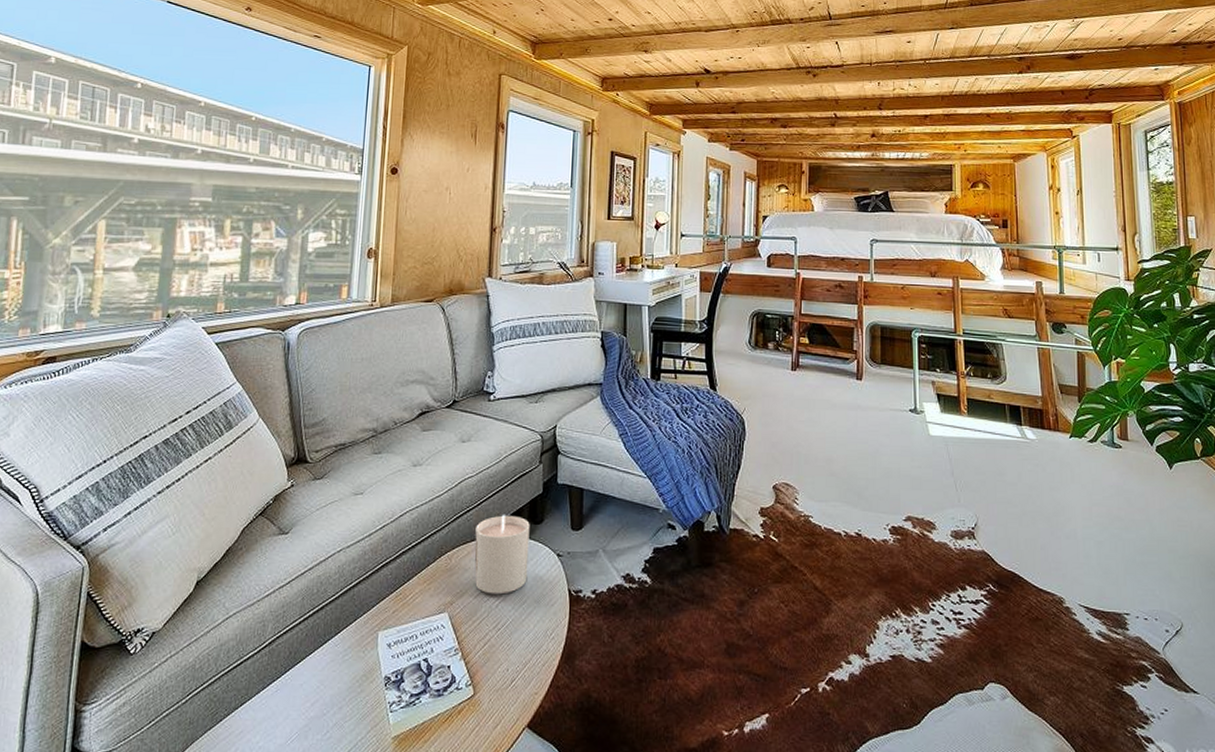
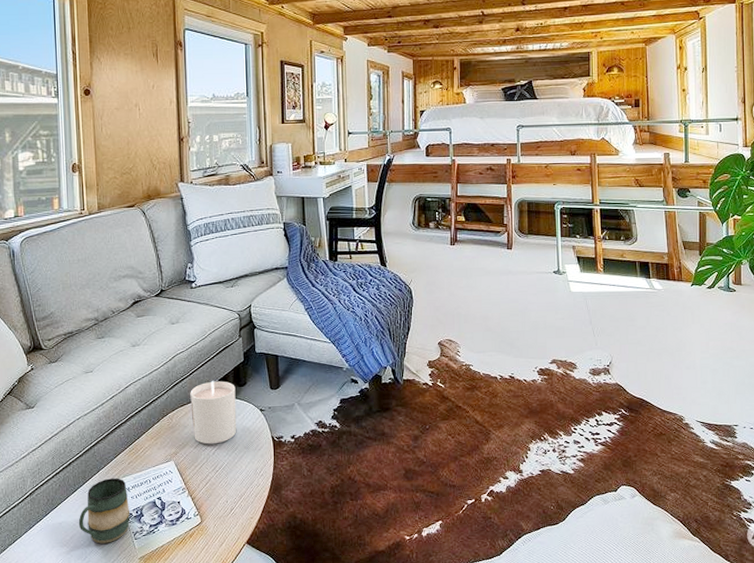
mug: none [323,630,389,715] -> present [78,478,130,544]

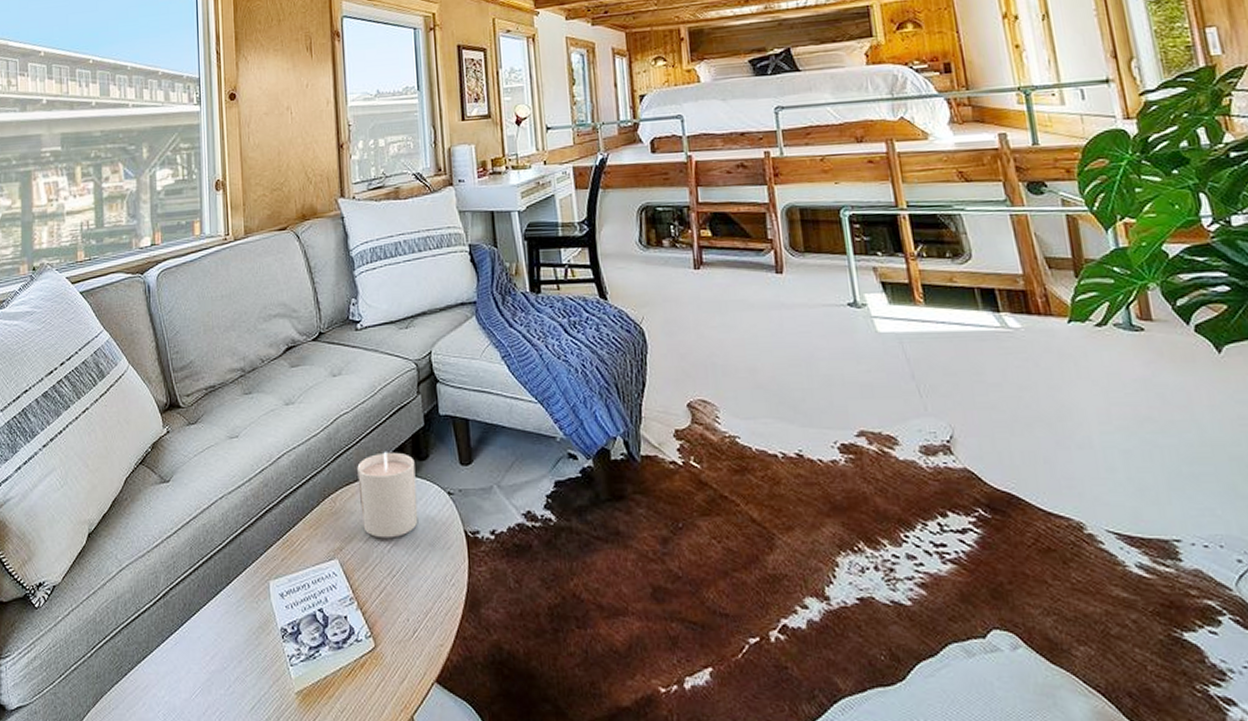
mug: present [78,478,130,544] -> none [220,579,285,669]

